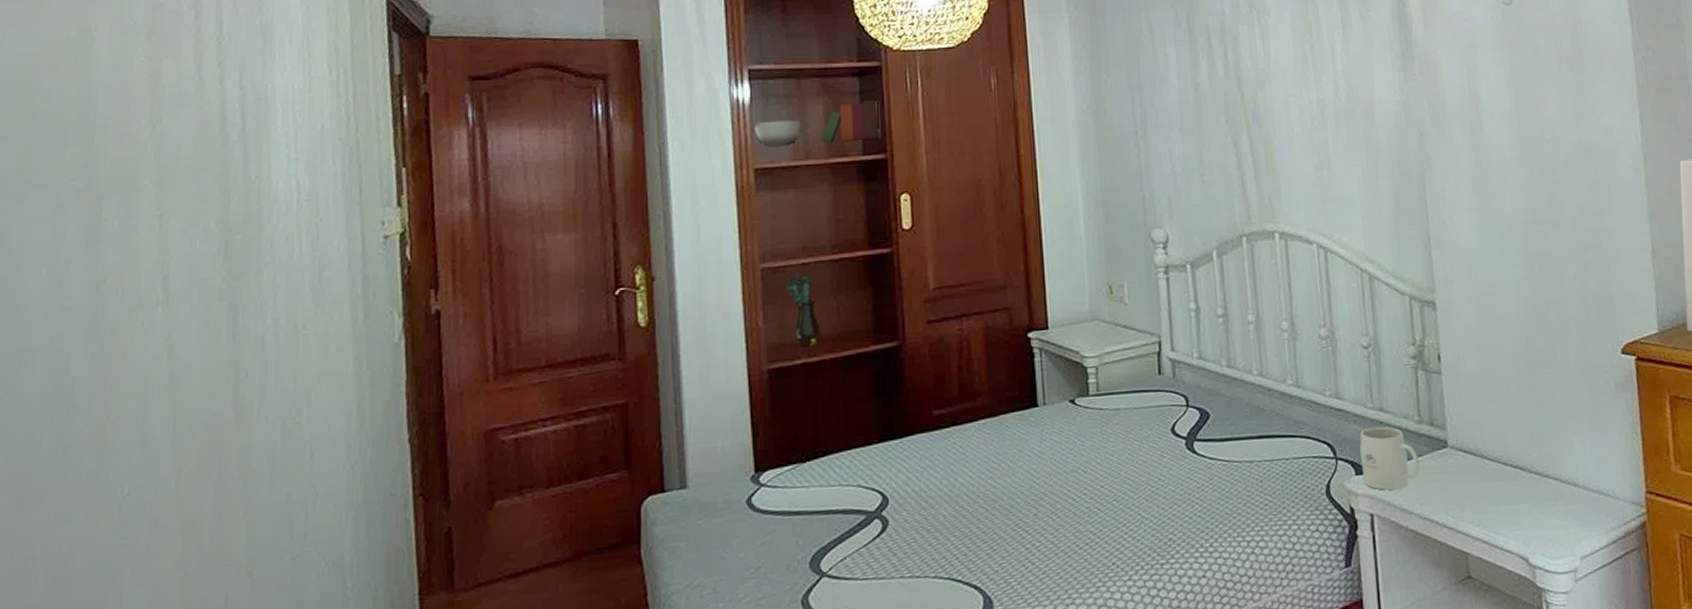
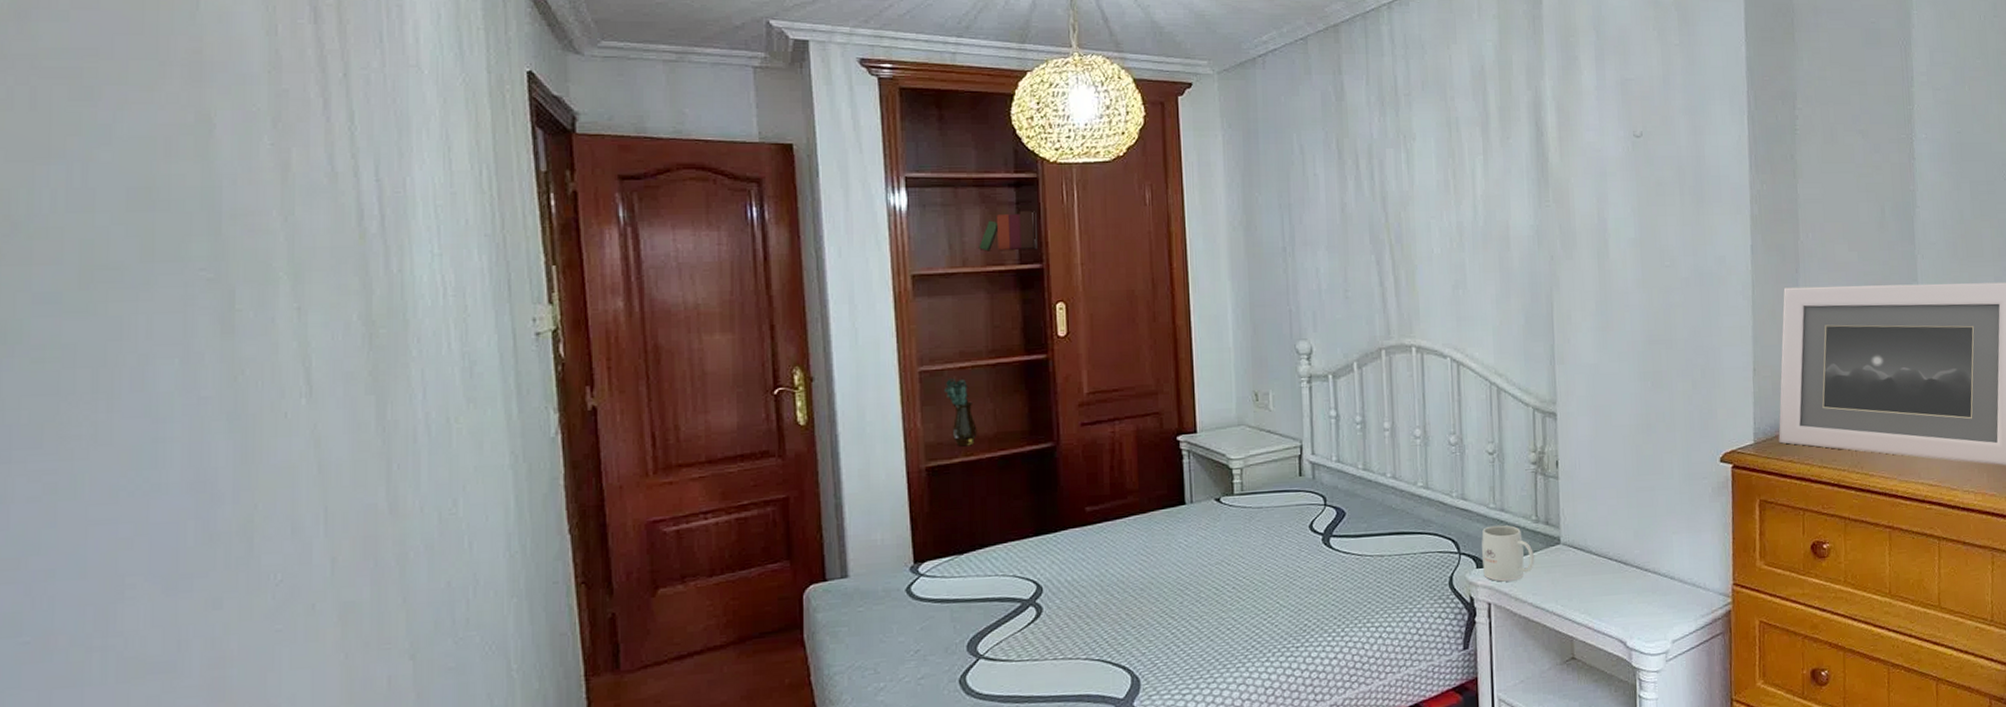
bowl: present [754,120,802,147] -> none [911,228,959,254]

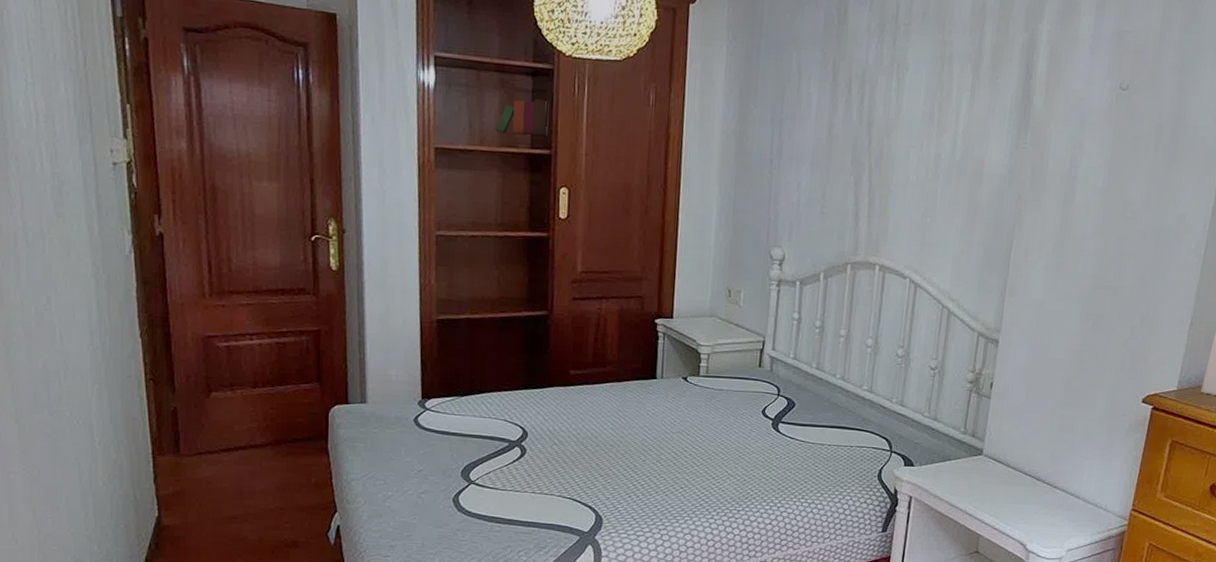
vase: present [945,376,977,447] -> none [457,242,483,306]
mug: present [1481,525,1535,582] -> none [909,431,958,481]

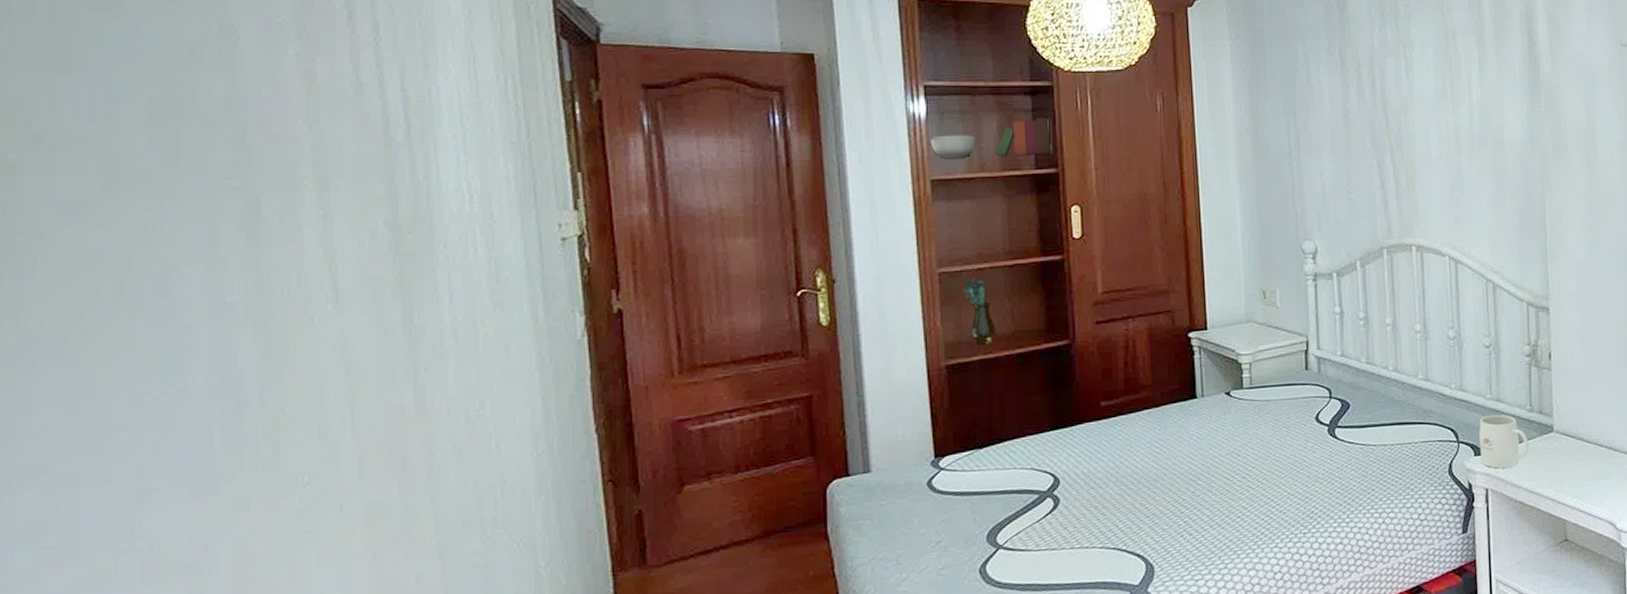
bowl: none [437,105,479,132] -> present [930,135,977,160]
vase: none [457,242,483,306] -> present [964,277,996,345]
mug: none [909,431,958,481] -> present [1478,414,1530,469]

